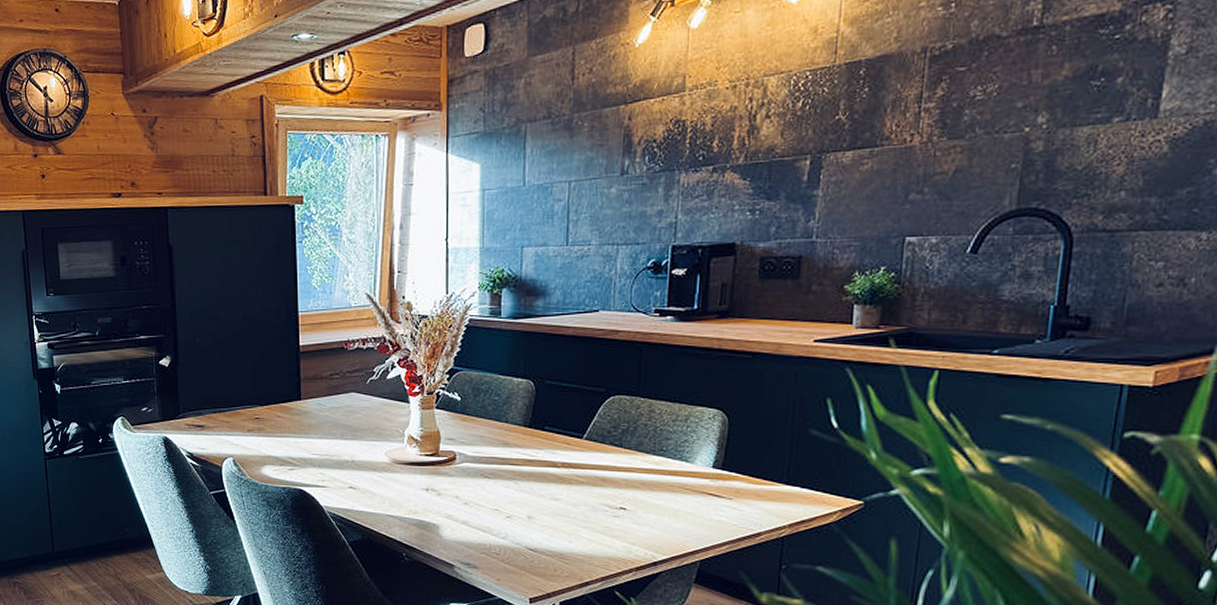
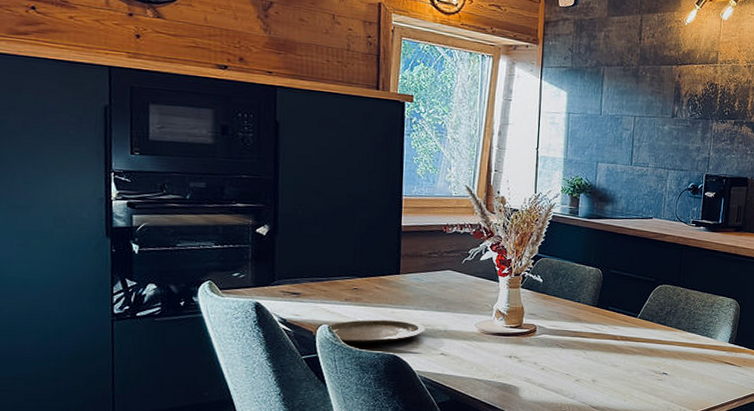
plate: none [219,450,331,477] -> present [313,319,426,344]

